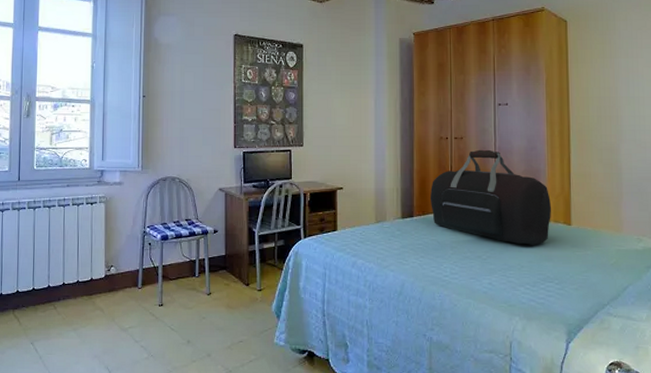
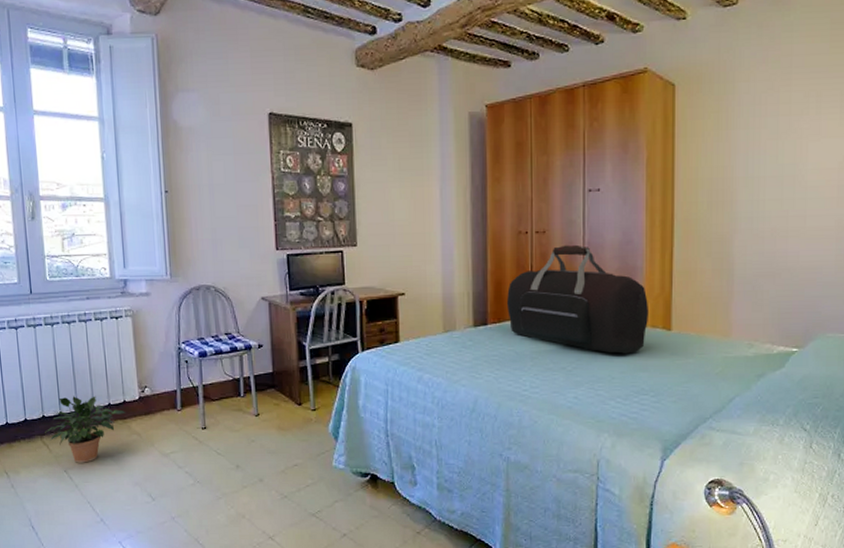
potted plant: none [17,273,93,336] -> present [45,396,127,463]

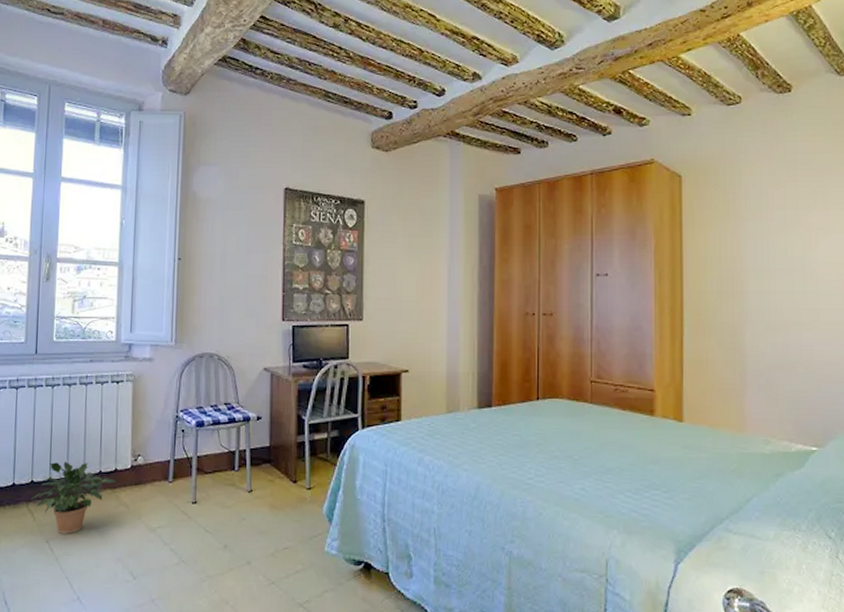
duffel bag: present [506,244,650,354] -> none [512,328,660,445]

